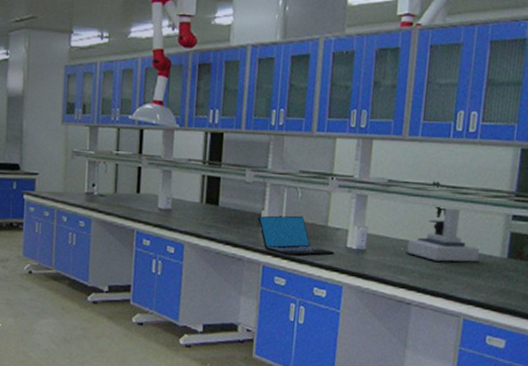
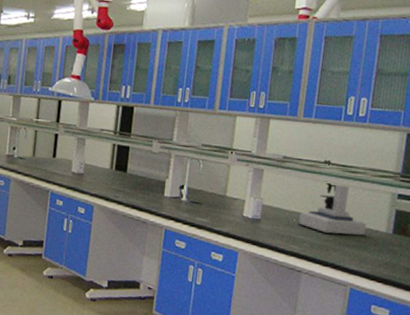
laptop: present [257,215,334,256] -> none [162,183,231,222]

